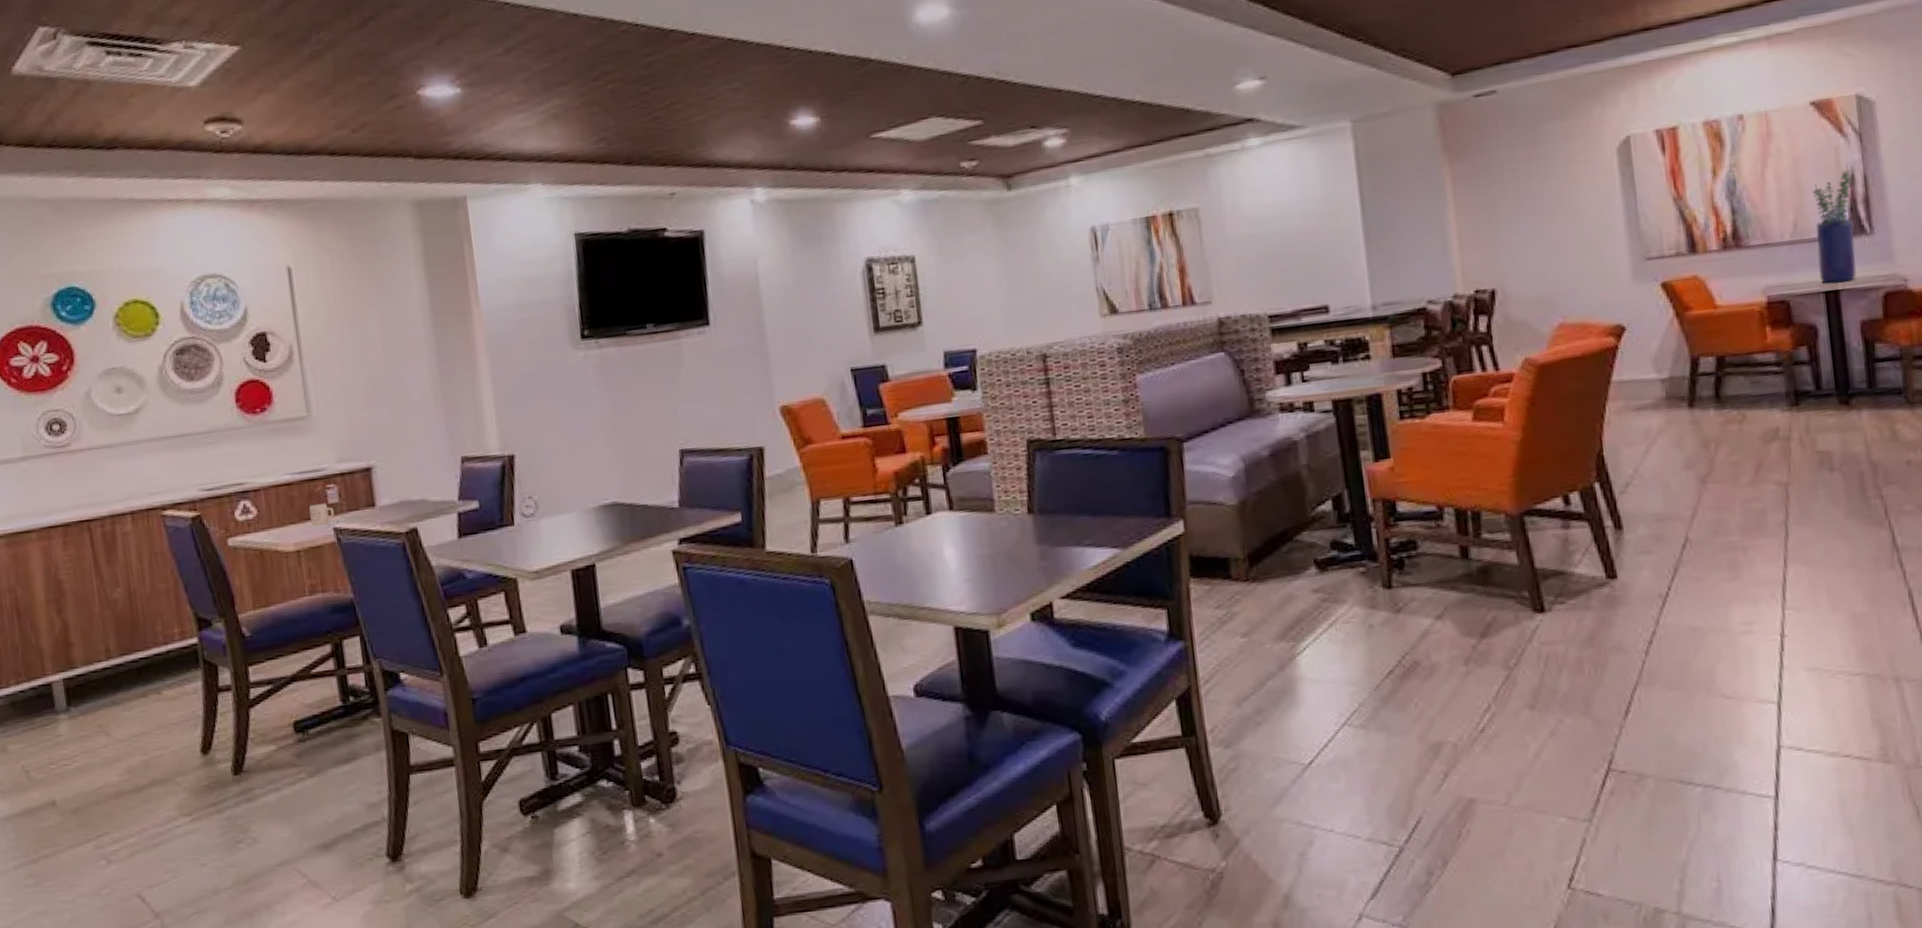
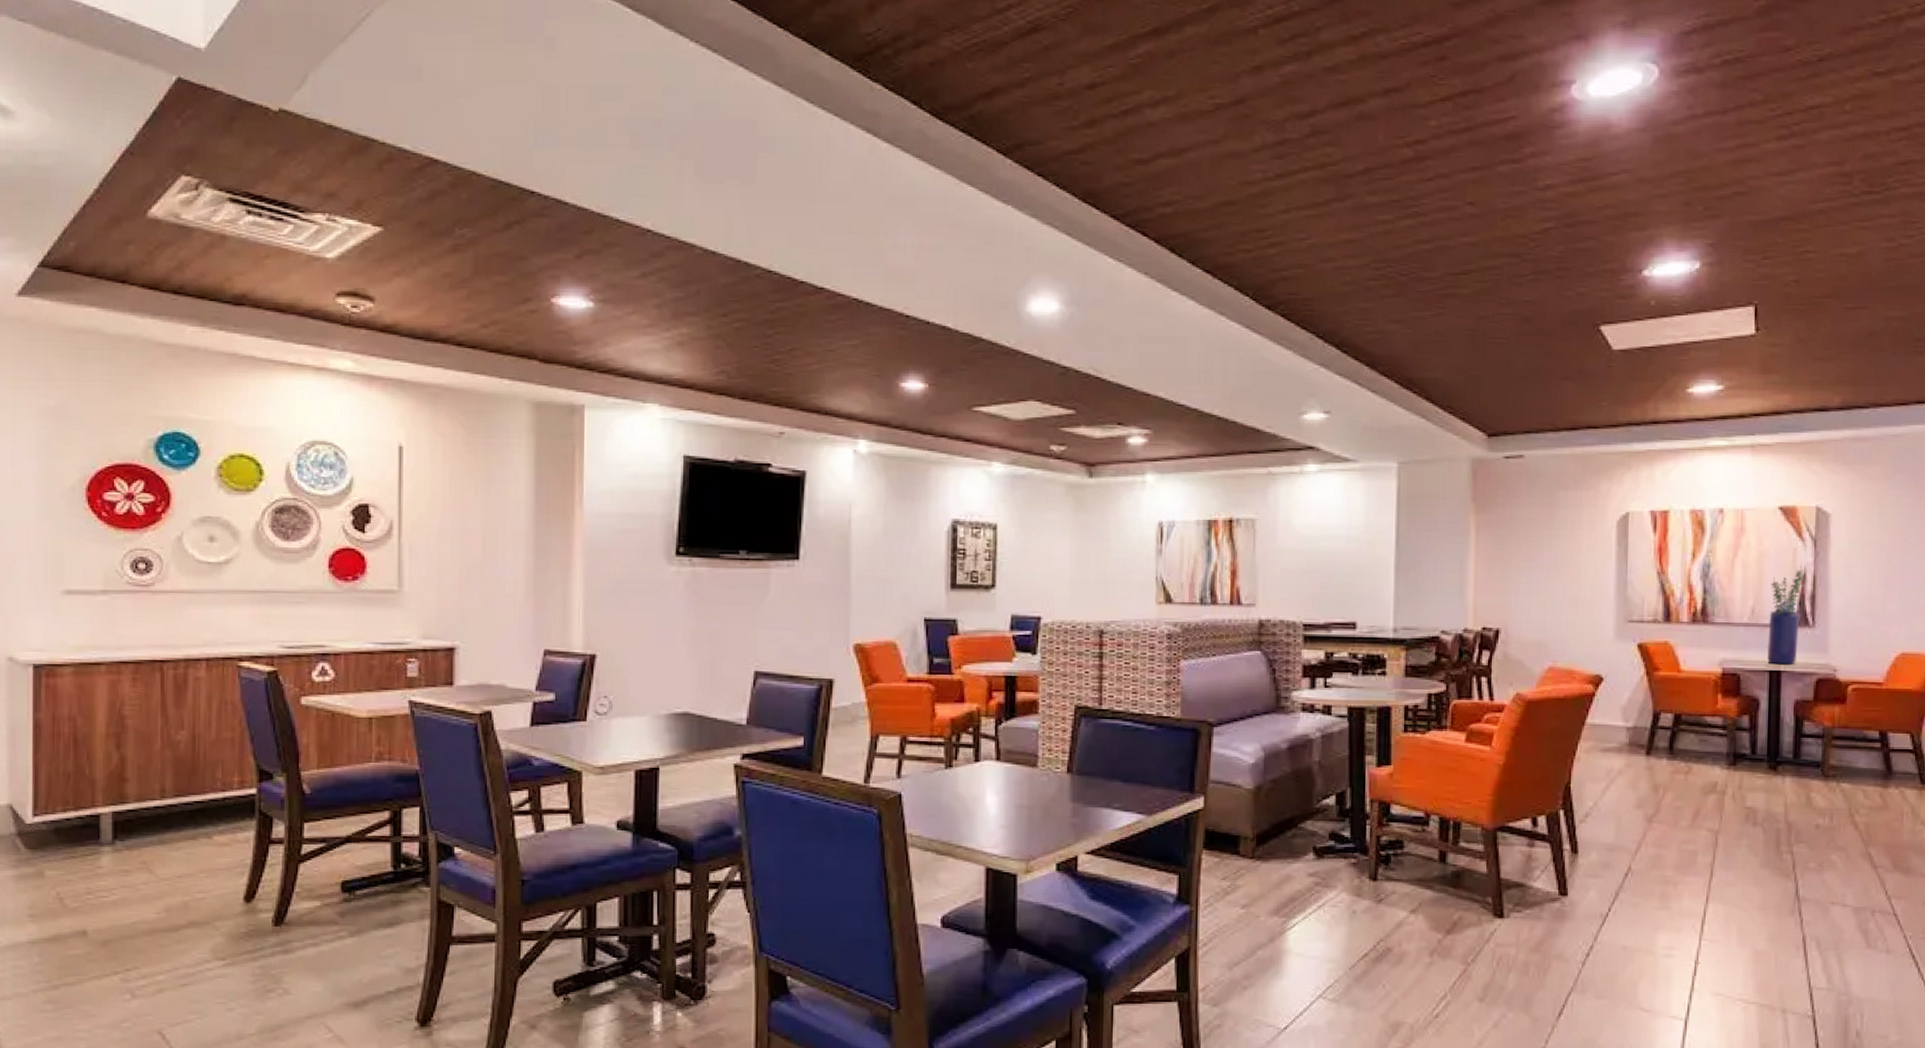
mug: present [309,503,335,526] -> none [386,675,412,696]

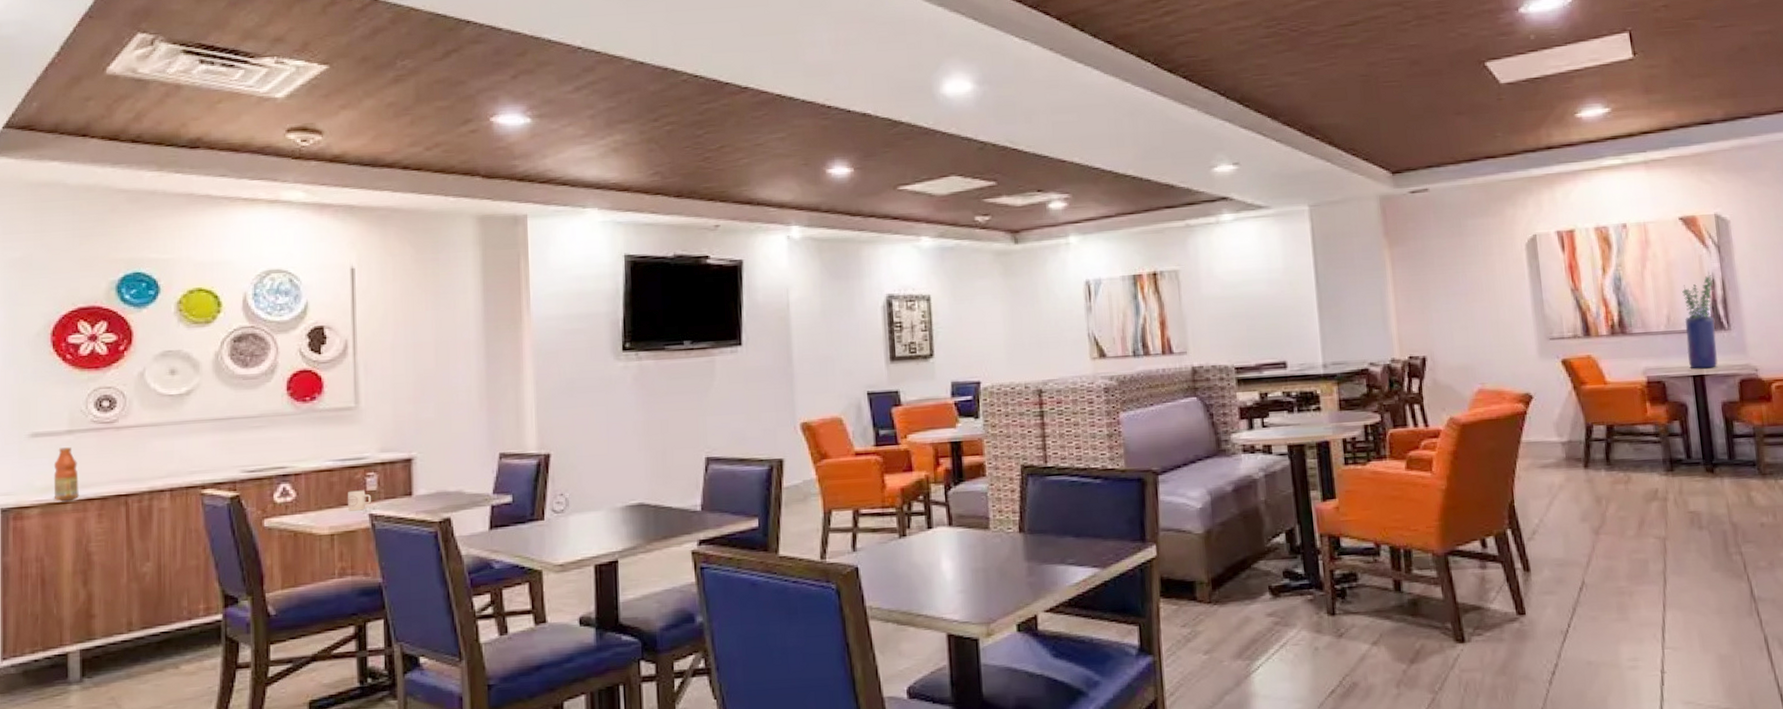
juice bottle: none [87,607,113,663] -> present [53,447,79,502]
mug: none [386,675,412,696] -> present [347,490,372,511]

